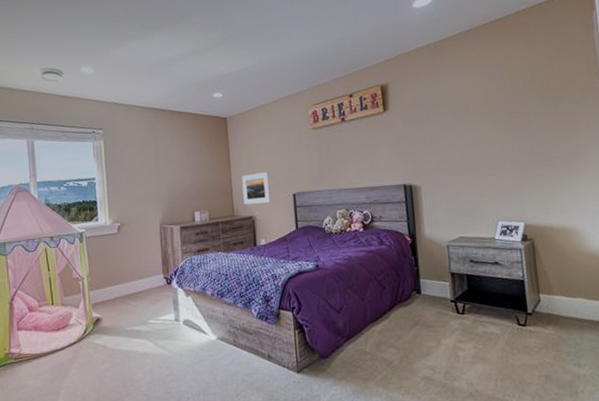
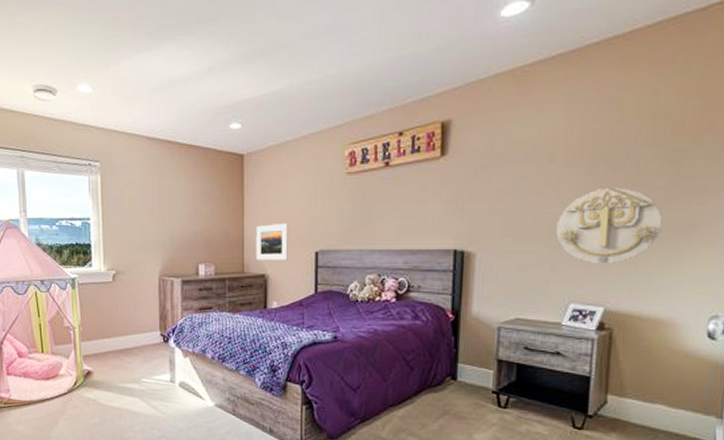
wall decoration: none [478,128,554,189] -> present [556,187,663,264]

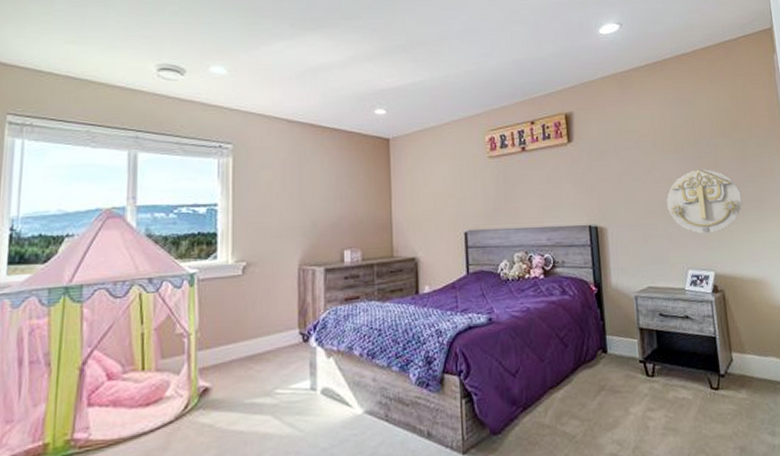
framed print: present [256,224,288,260] -> none [404,205,438,243]

